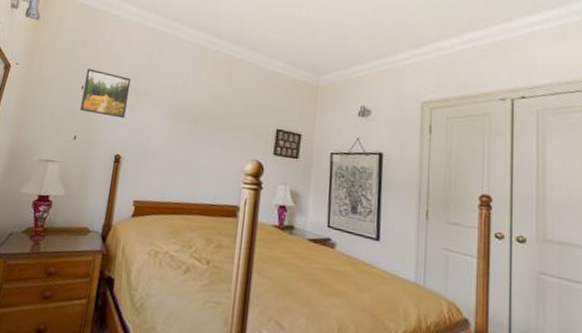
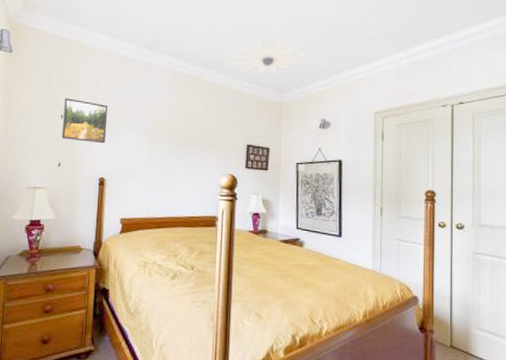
ceiling light: none [264,17,352,55] -> present [231,39,311,75]

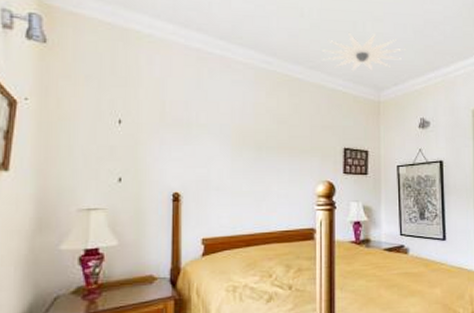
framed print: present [61,98,108,144] -> none [120,99,179,153]

